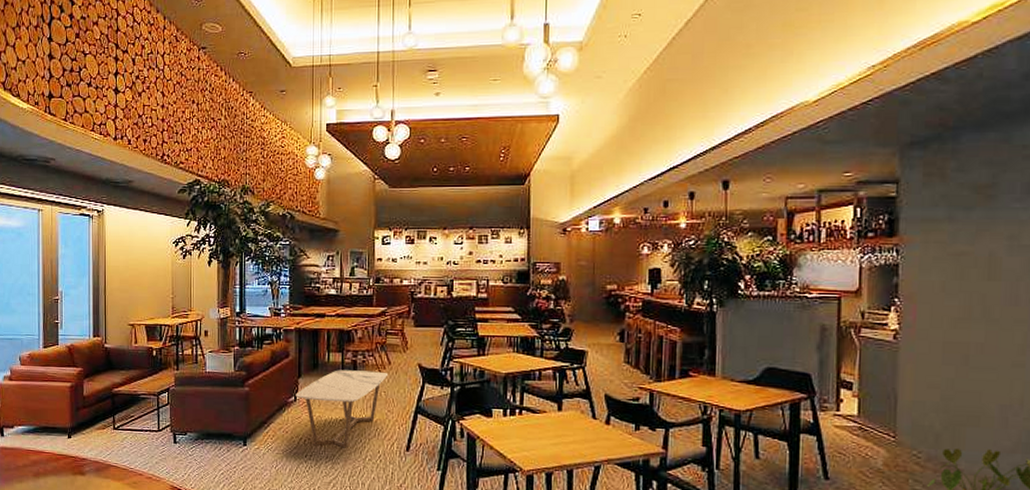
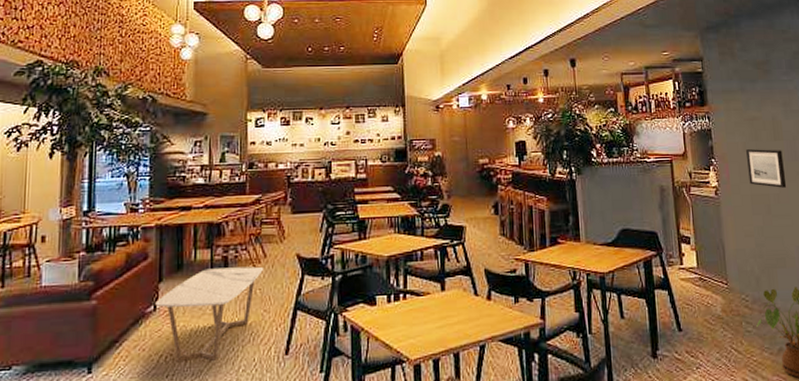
wall art: none [943,290,997,337] -> present [746,149,787,188]

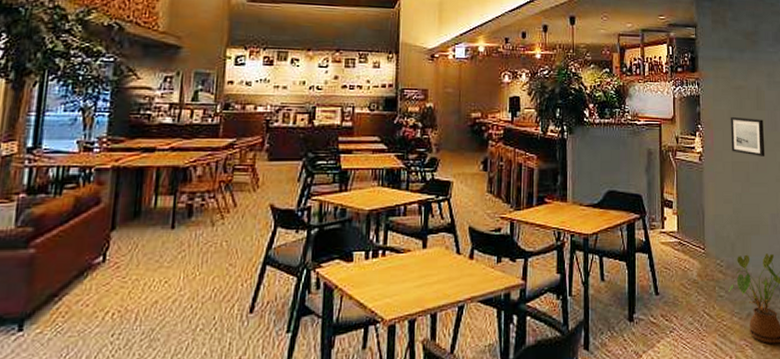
coffee table: present [155,266,263,361] -> none [105,216,232,319]

